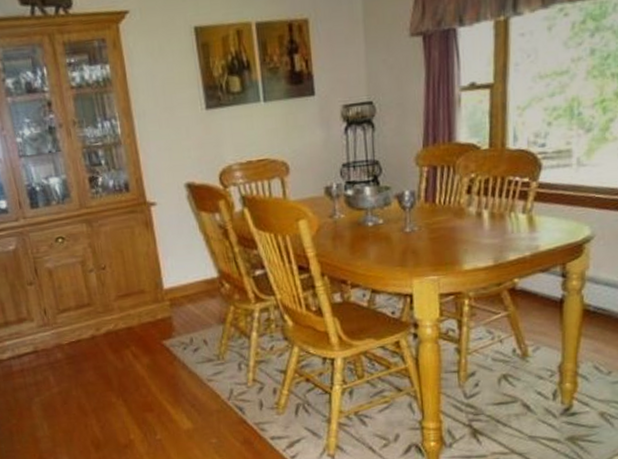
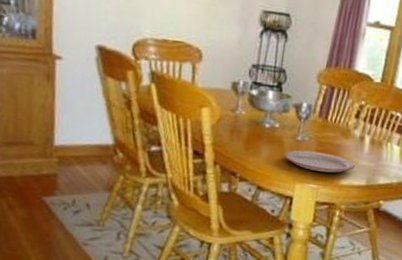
plate: none [394,239,477,262] -> present [283,150,355,173]

